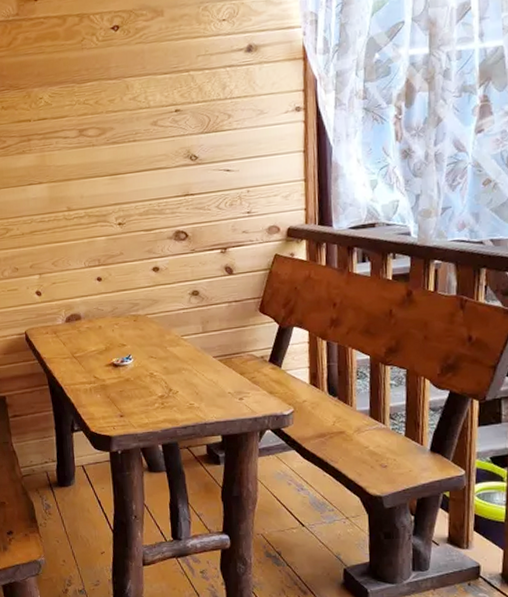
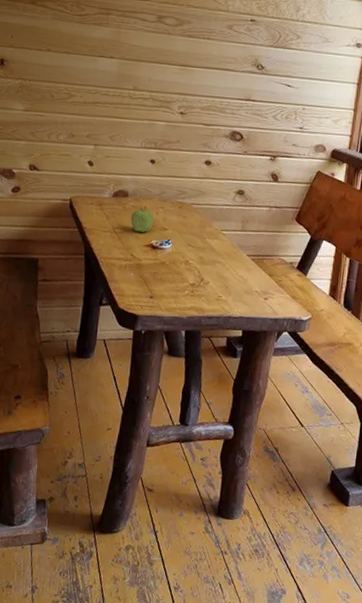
fruit: none [88,327,111,353] -> present [131,207,154,232]

